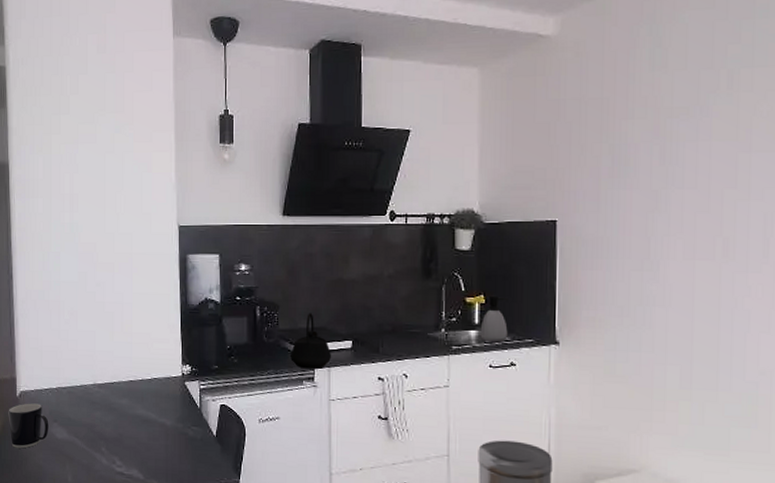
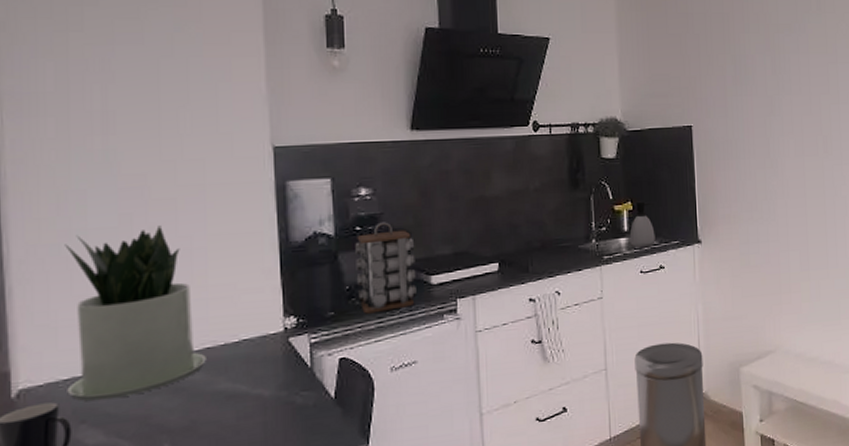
planter: none [47,283,130,408] -> present [65,225,206,402]
spice rack: none [235,294,282,372] -> present [355,222,417,314]
kettle: present [291,313,332,369] -> none [427,237,477,301]

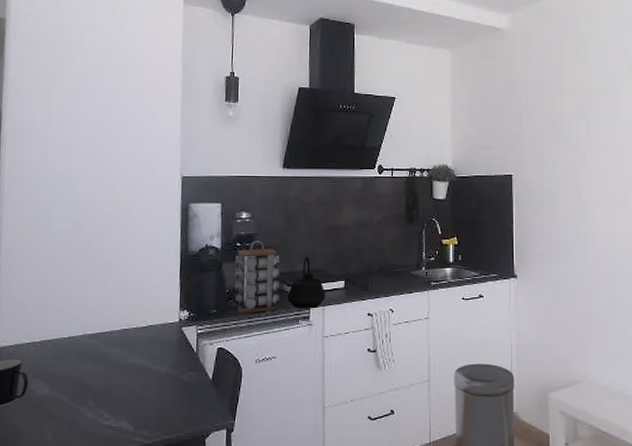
planter: present [65,225,206,402] -> none [28,232,123,362]
kettle: none [427,237,477,301] -> present [287,257,326,309]
soap dispenser: present [629,201,656,249] -> none [454,237,476,278]

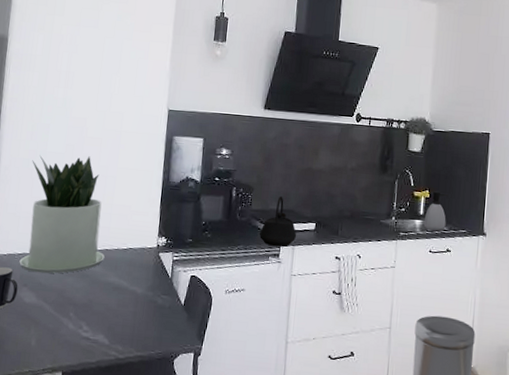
planter: none [28,232,123,362] -> present [19,155,105,274]
spice rack: present [234,240,280,314] -> none [210,177,255,246]
soap dispenser: none [454,237,476,278] -> present [423,191,448,232]

